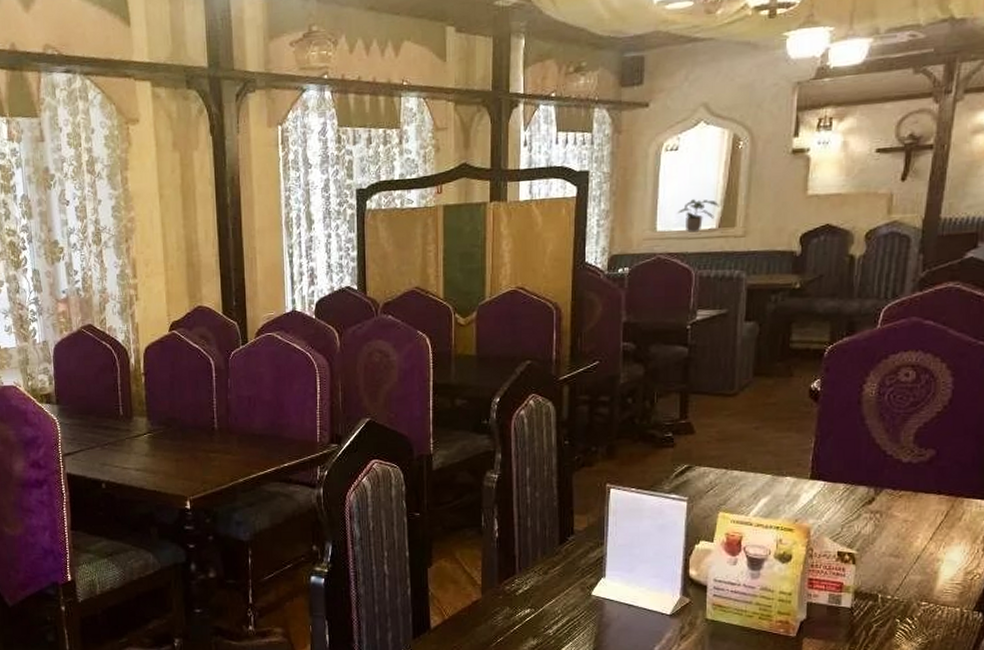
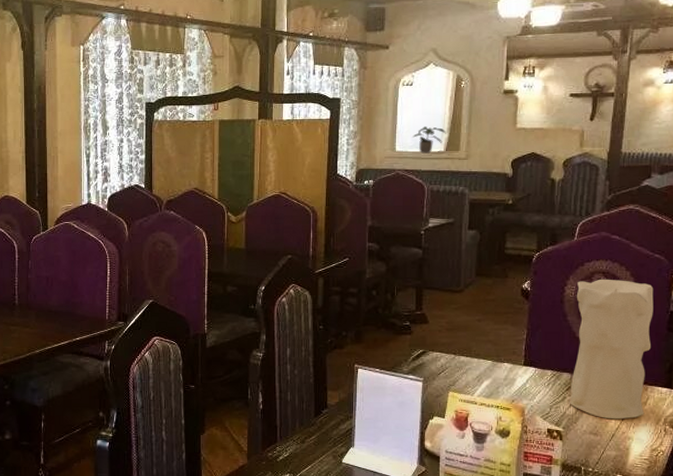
candle: none [865,373,976,539] -> present [569,279,654,420]

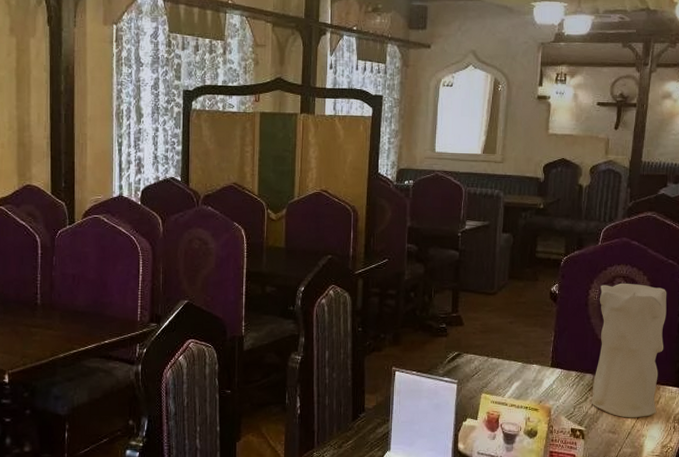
potted plant: present [412,126,446,154] -> none [451,128,483,156]

